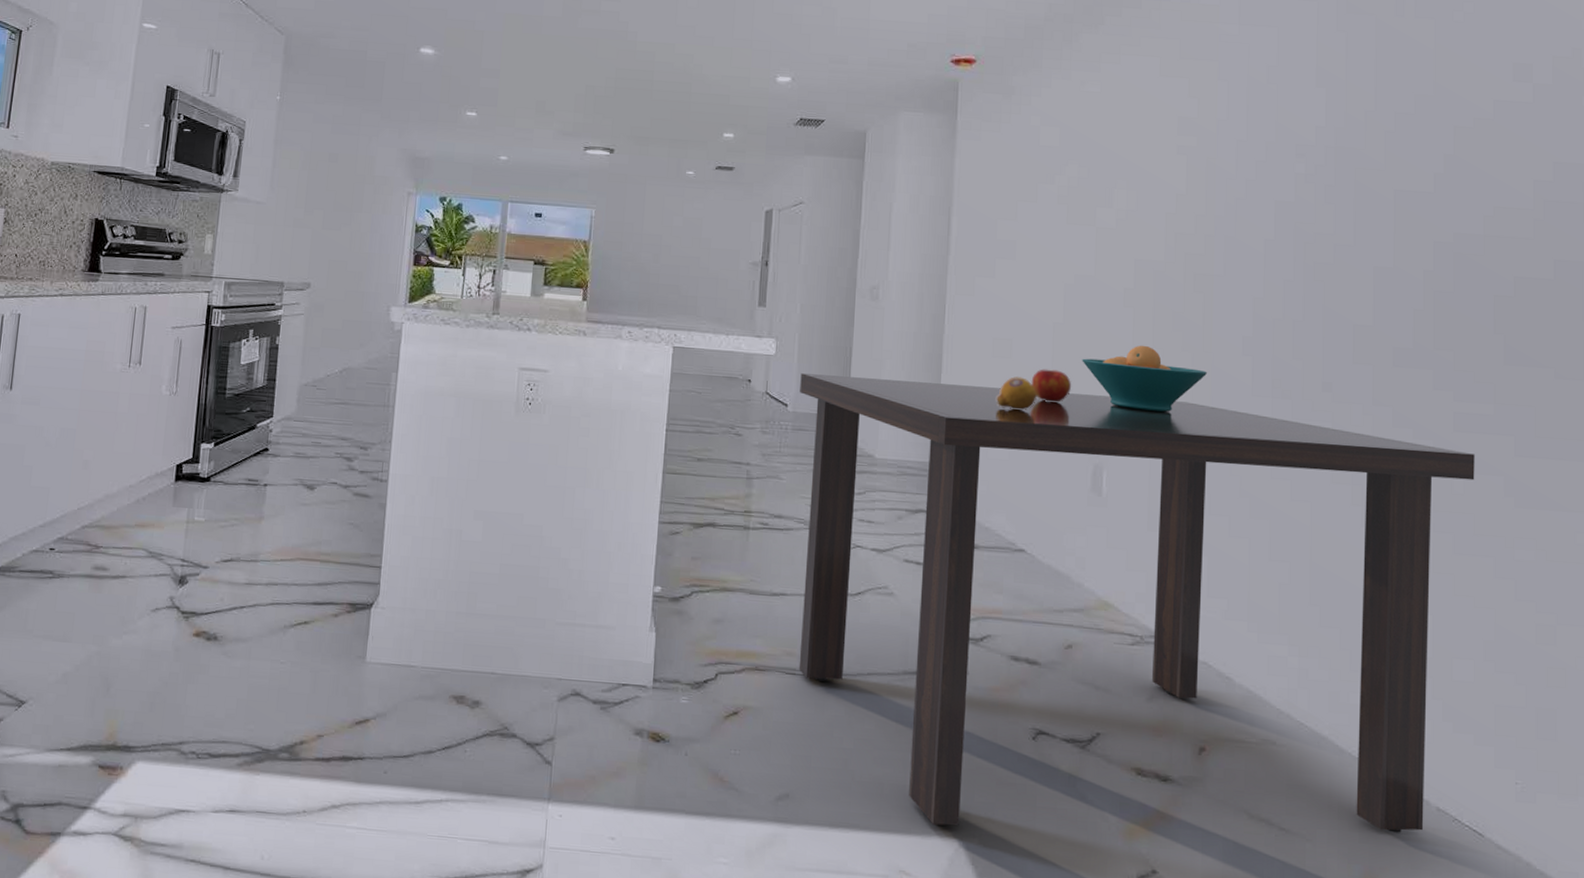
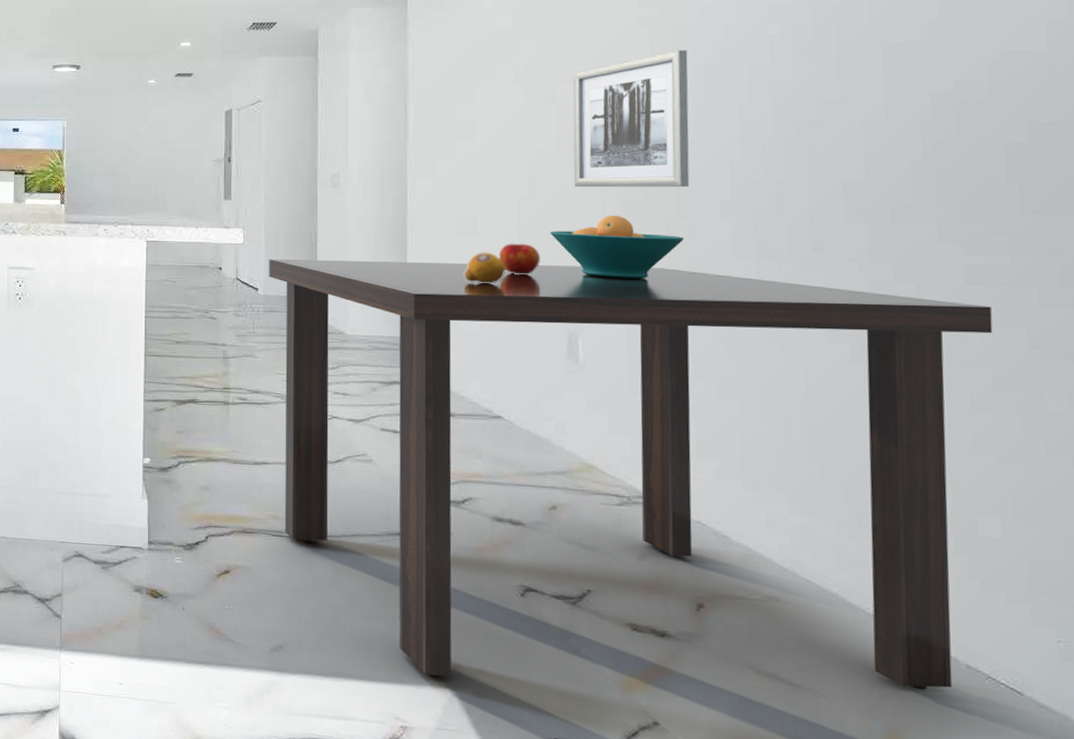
wall art: none [1108,181,1221,321] -> present [573,50,690,188]

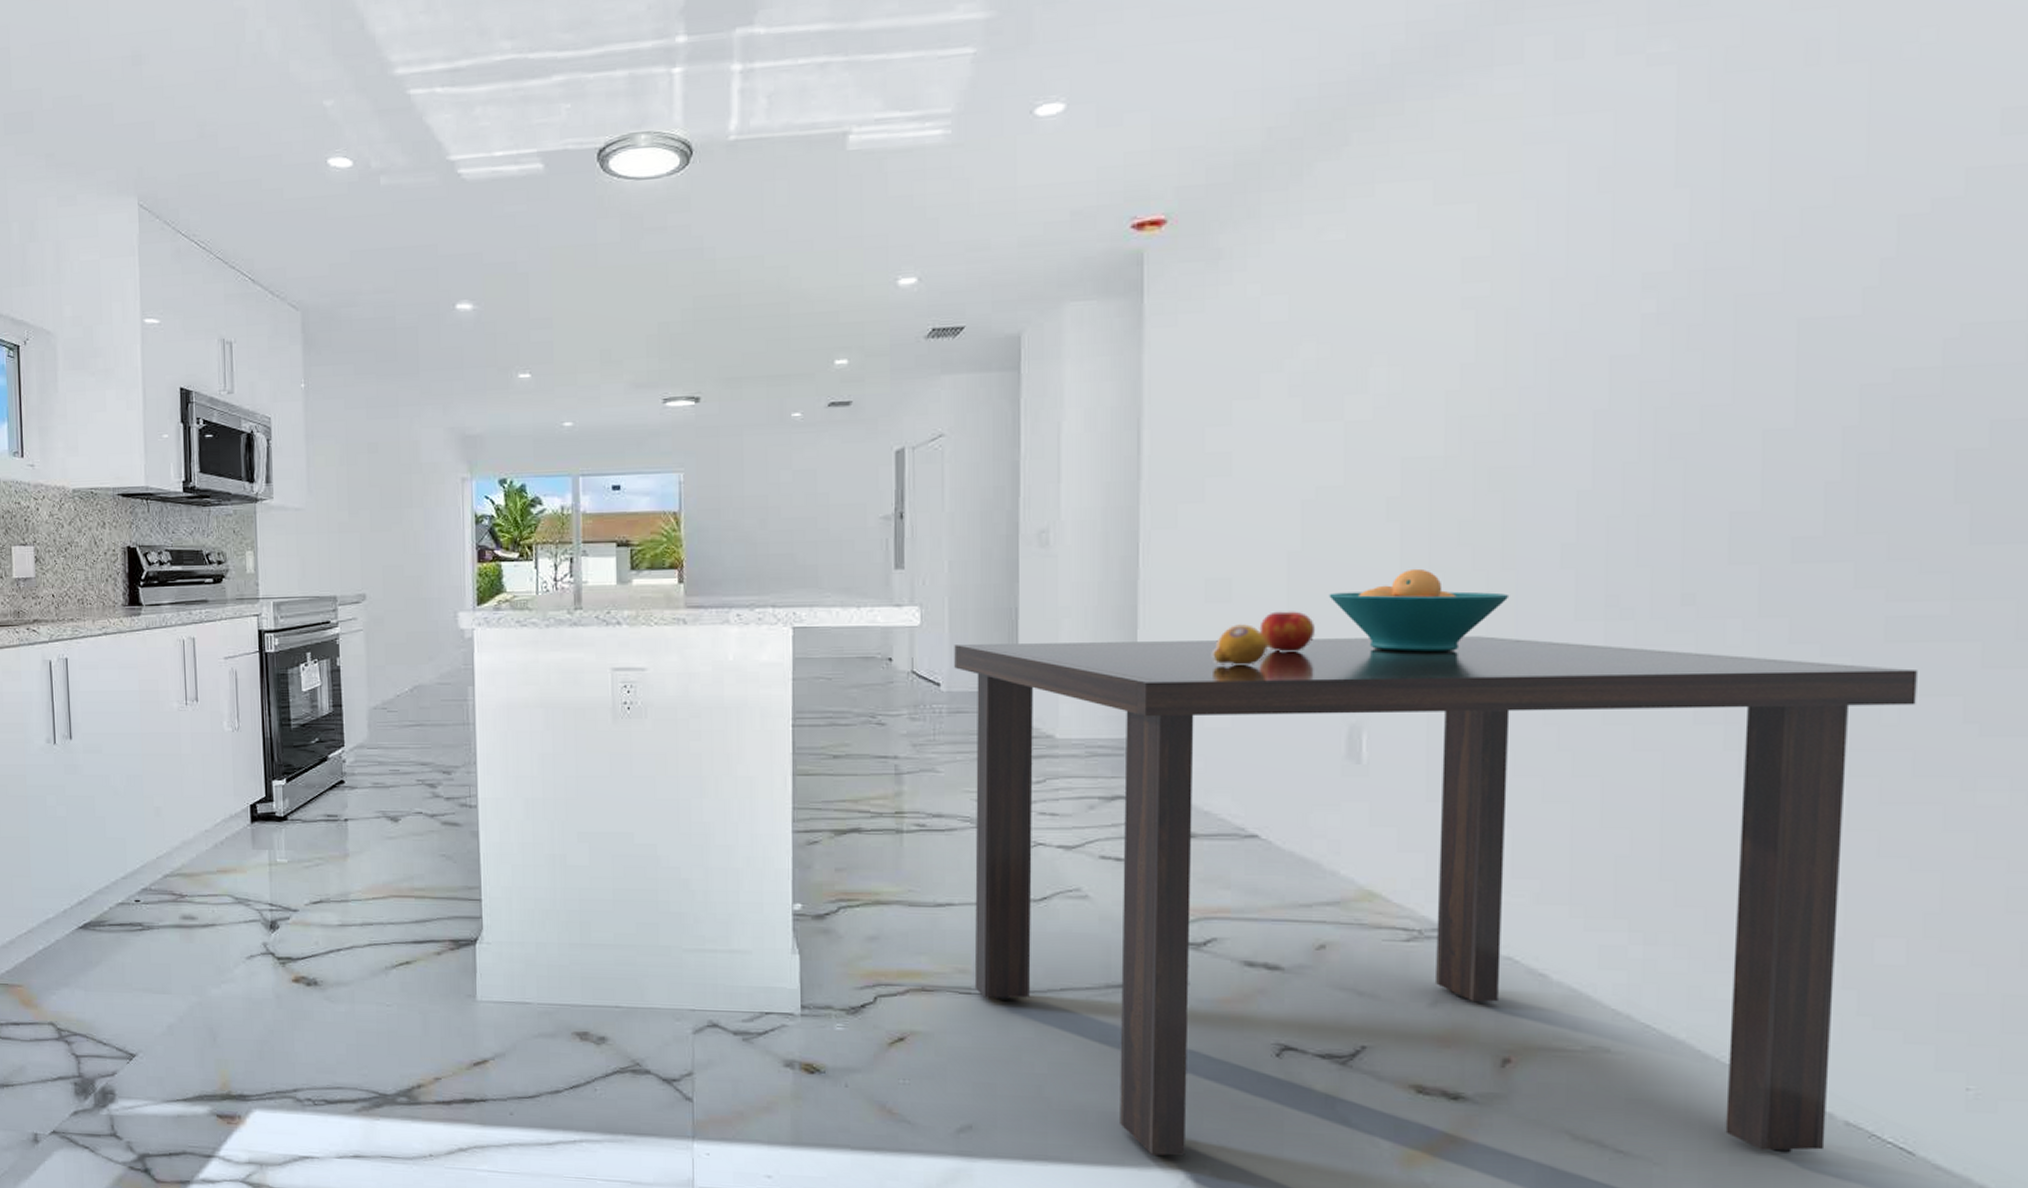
wall art: present [573,50,690,188] -> none [1364,340,1527,534]

